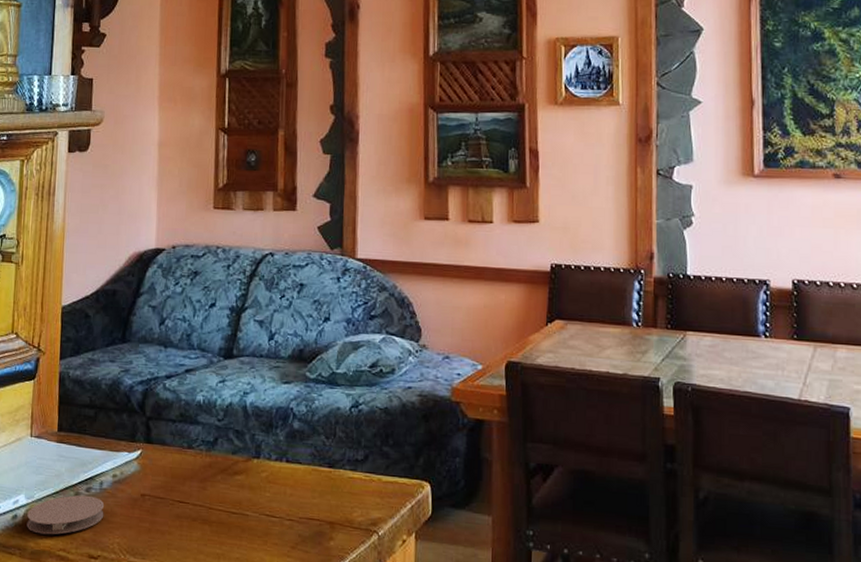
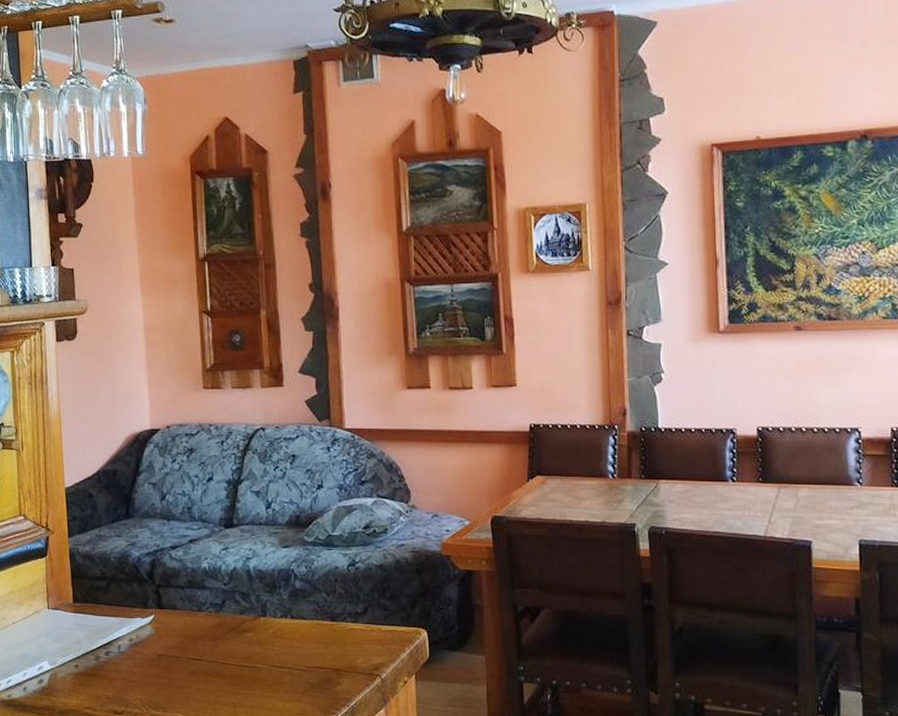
coaster: present [26,495,105,535] -> none [52,658,125,696]

